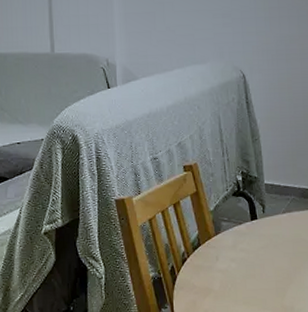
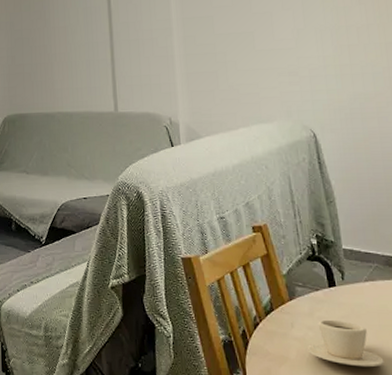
cup: none [229,251,296,293] -> present [307,321,384,368]

